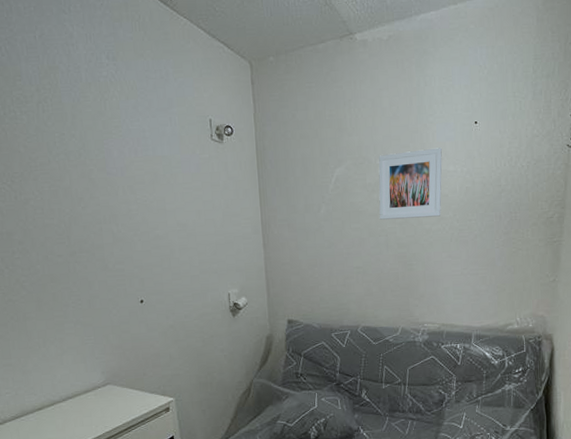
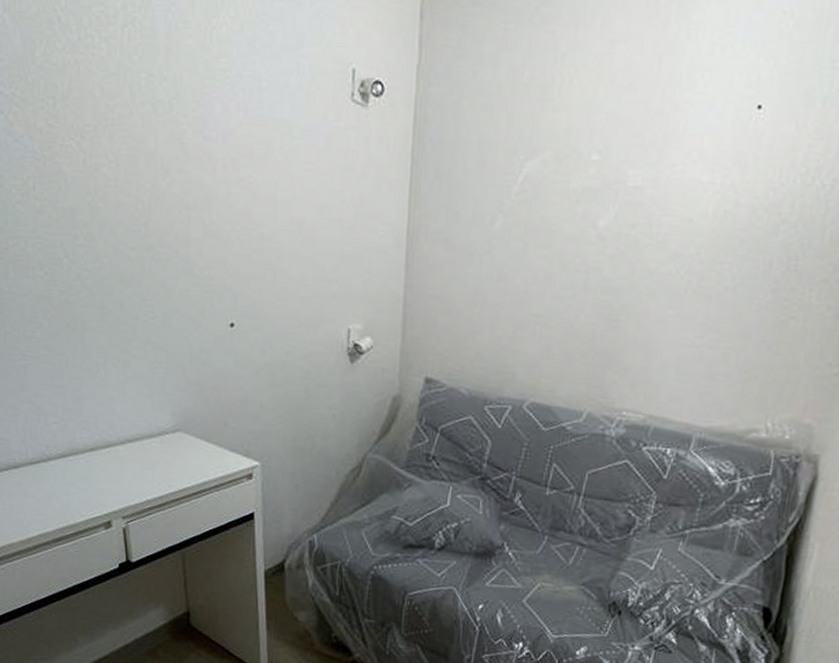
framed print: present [378,147,442,220] -> none [580,142,696,252]

